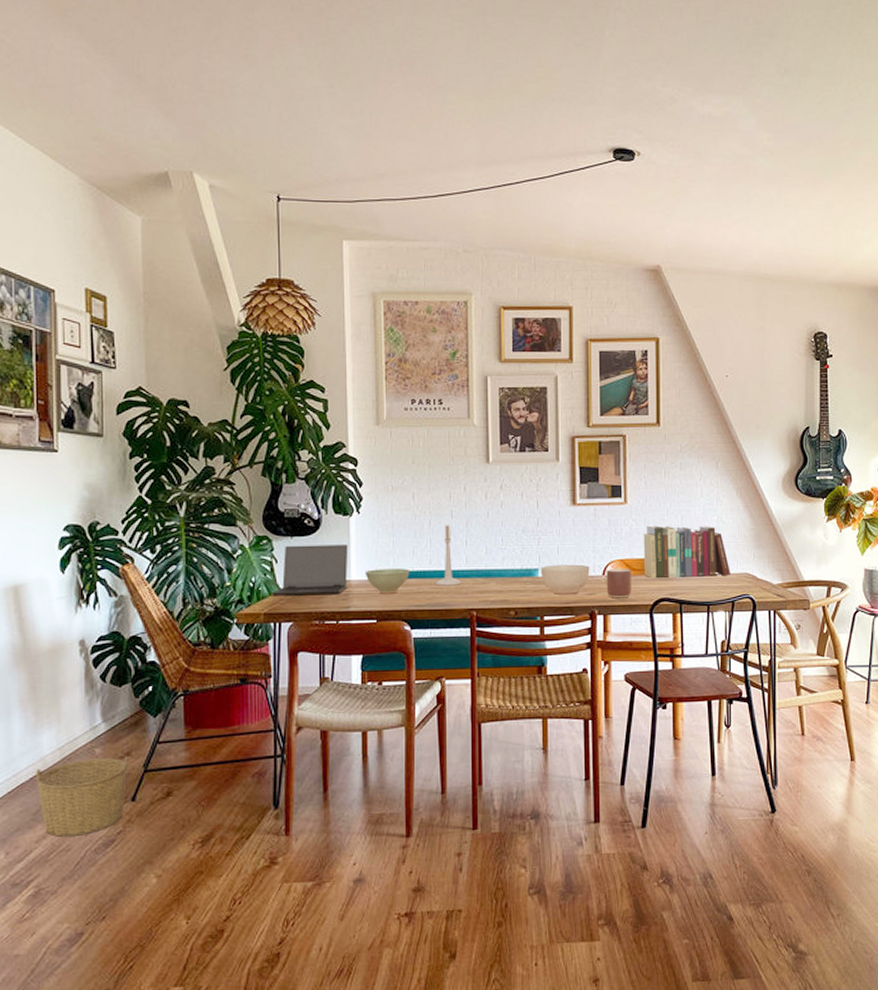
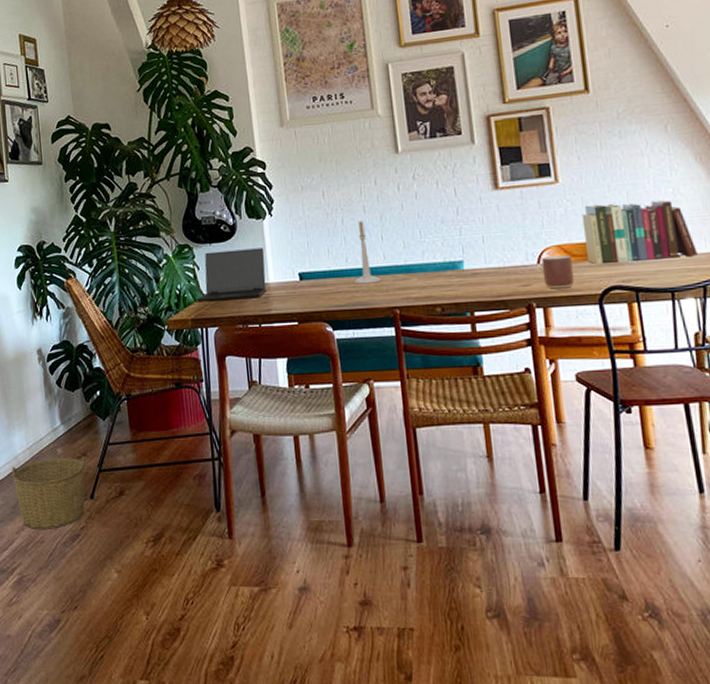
bowl: present [364,569,410,594] -> none [282,268,327,296]
bowl: present [540,564,590,594] -> none [465,253,523,288]

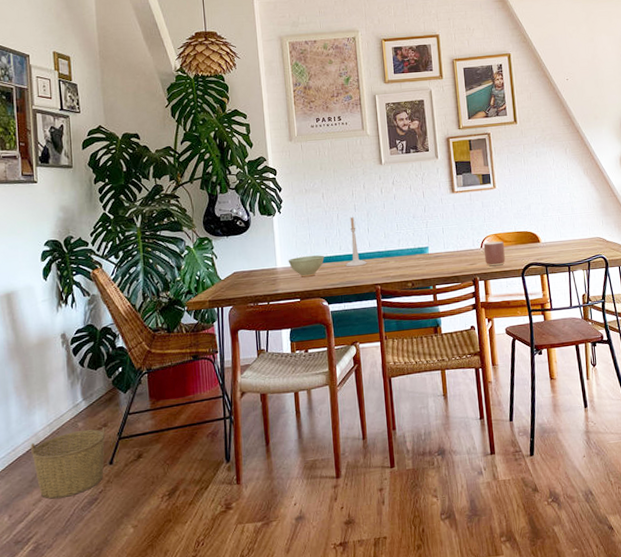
laptop: present [197,248,267,302] -> none [214,239,275,286]
bowl: none [282,268,327,296] -> present [288,255,324,278]
books: present [581,200,698,265] -> none [511,201,585,248]

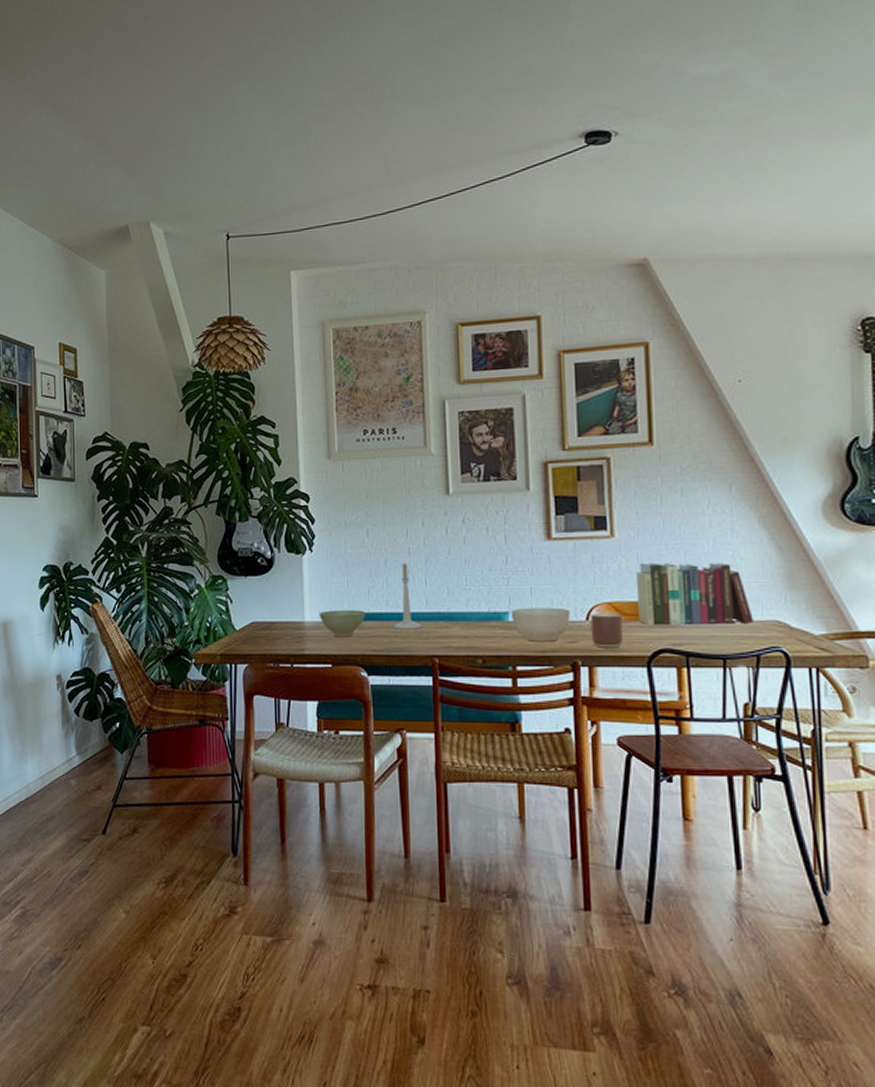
basket: present [31,427,106,499] -> none [22,789,99,863]
bowl: none [429,240,470,267] -> present [510,607,571,642]
books: none [511,201,585,248] -> present [635,562,753,626]

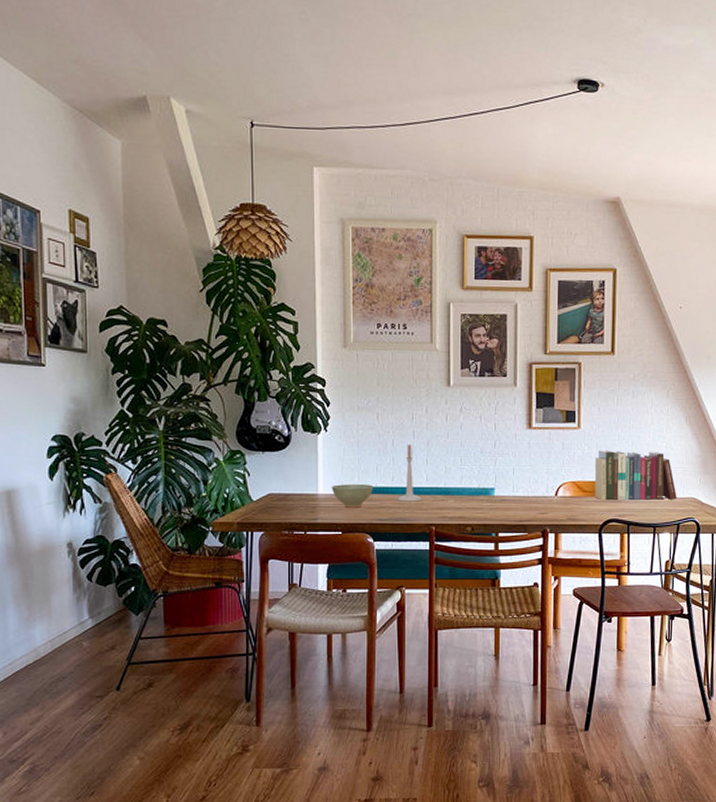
bowl: present [510,607,571,642] -> none [496,485,543,513]
mug: present [590,613,623,648] -> none [558,490,582,518]

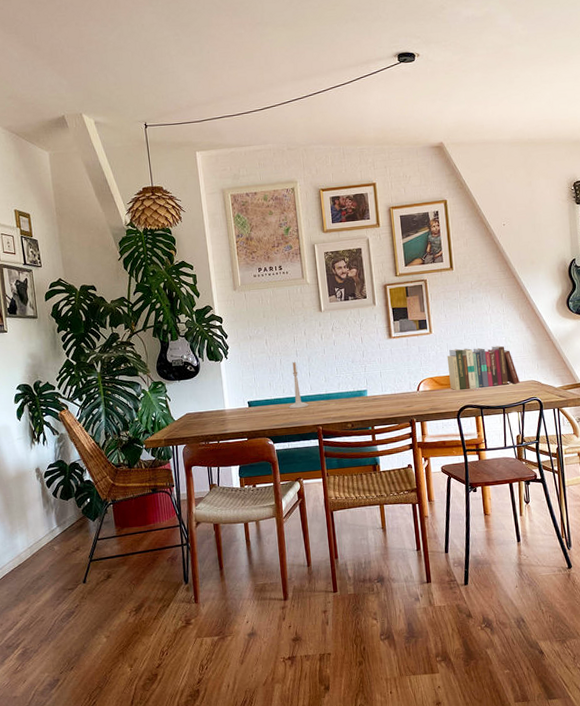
bowl: present [331,484,374,508] -> none [235,397,269,419]

